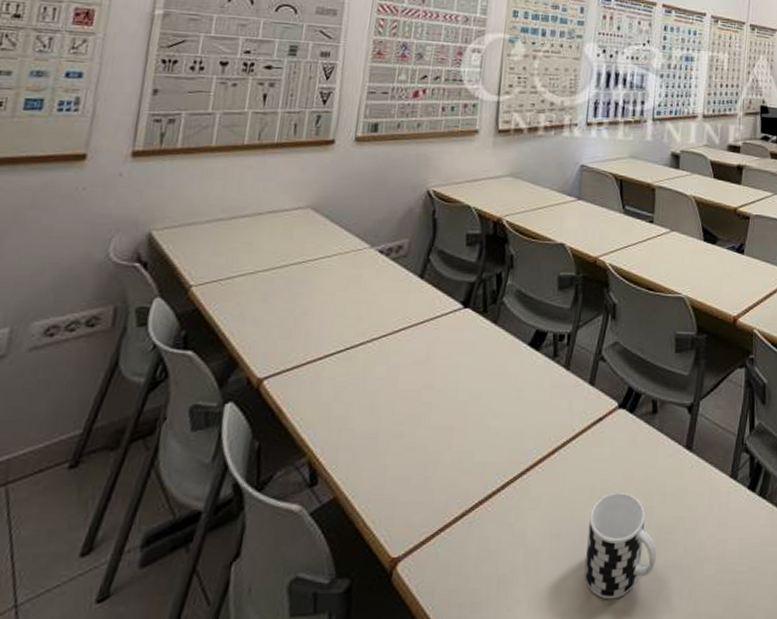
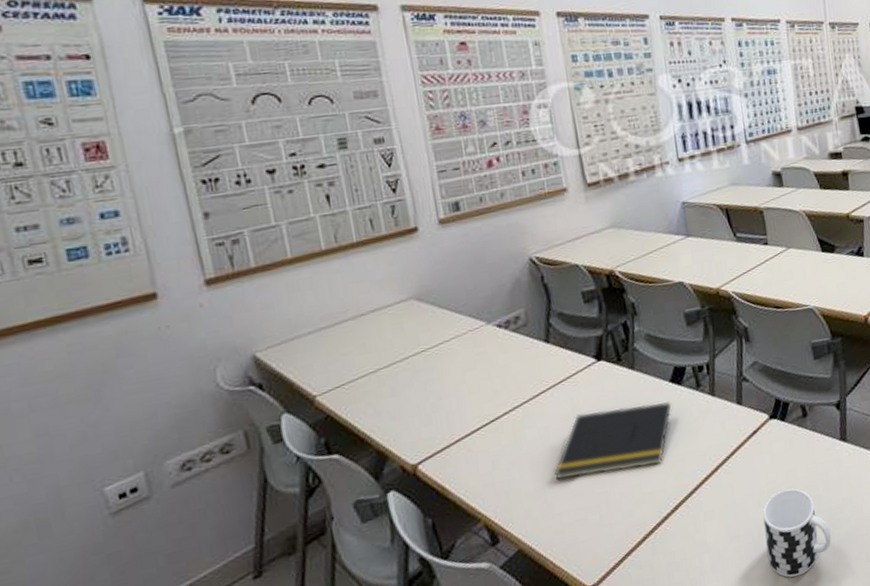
notepad: none [391,360,525,434] -> present [554,402,672,481]

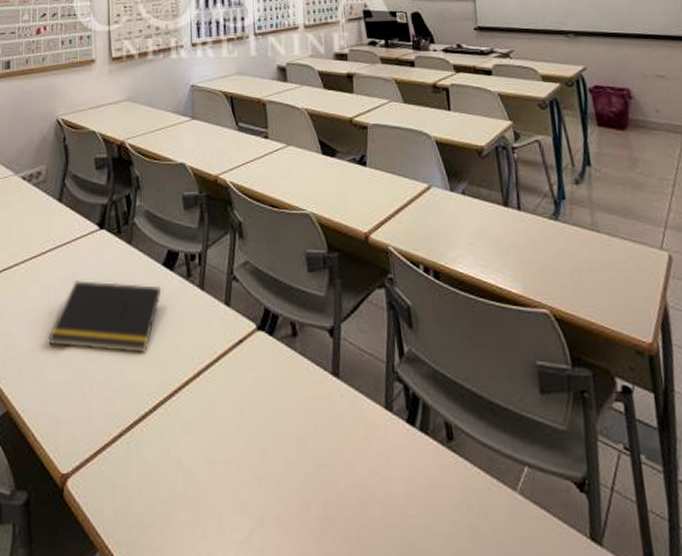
cup: present [762,488,831,578] -> none [242,418,316,535]

